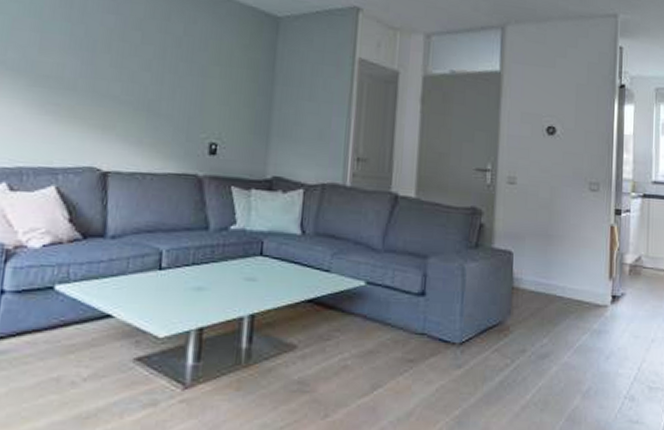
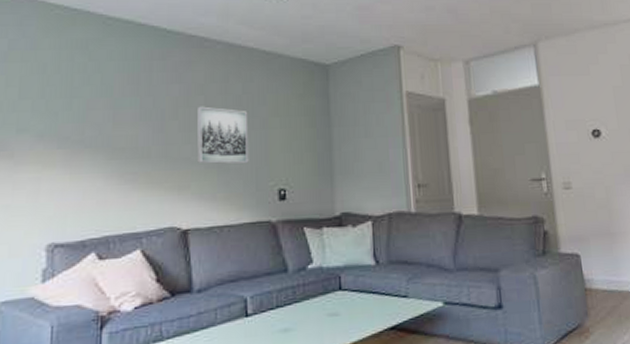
wall art: none [126,42,187,112] -> present [198,106,249,164]

